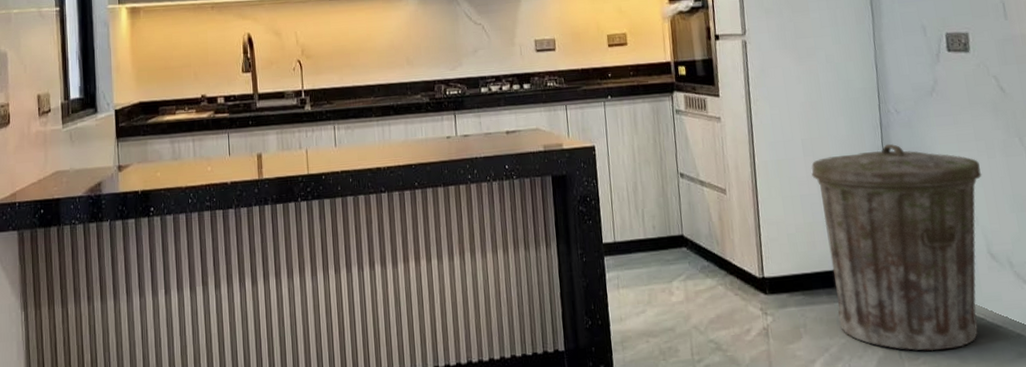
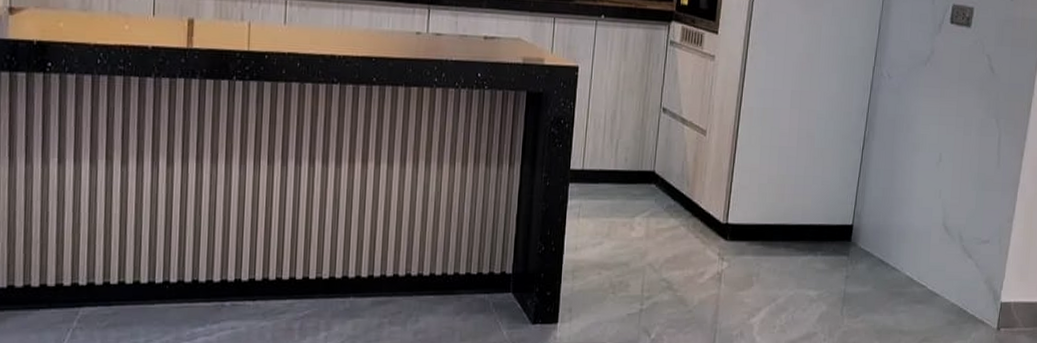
trash can: present [811,143,982,351] -> none [791,107,955,311]

